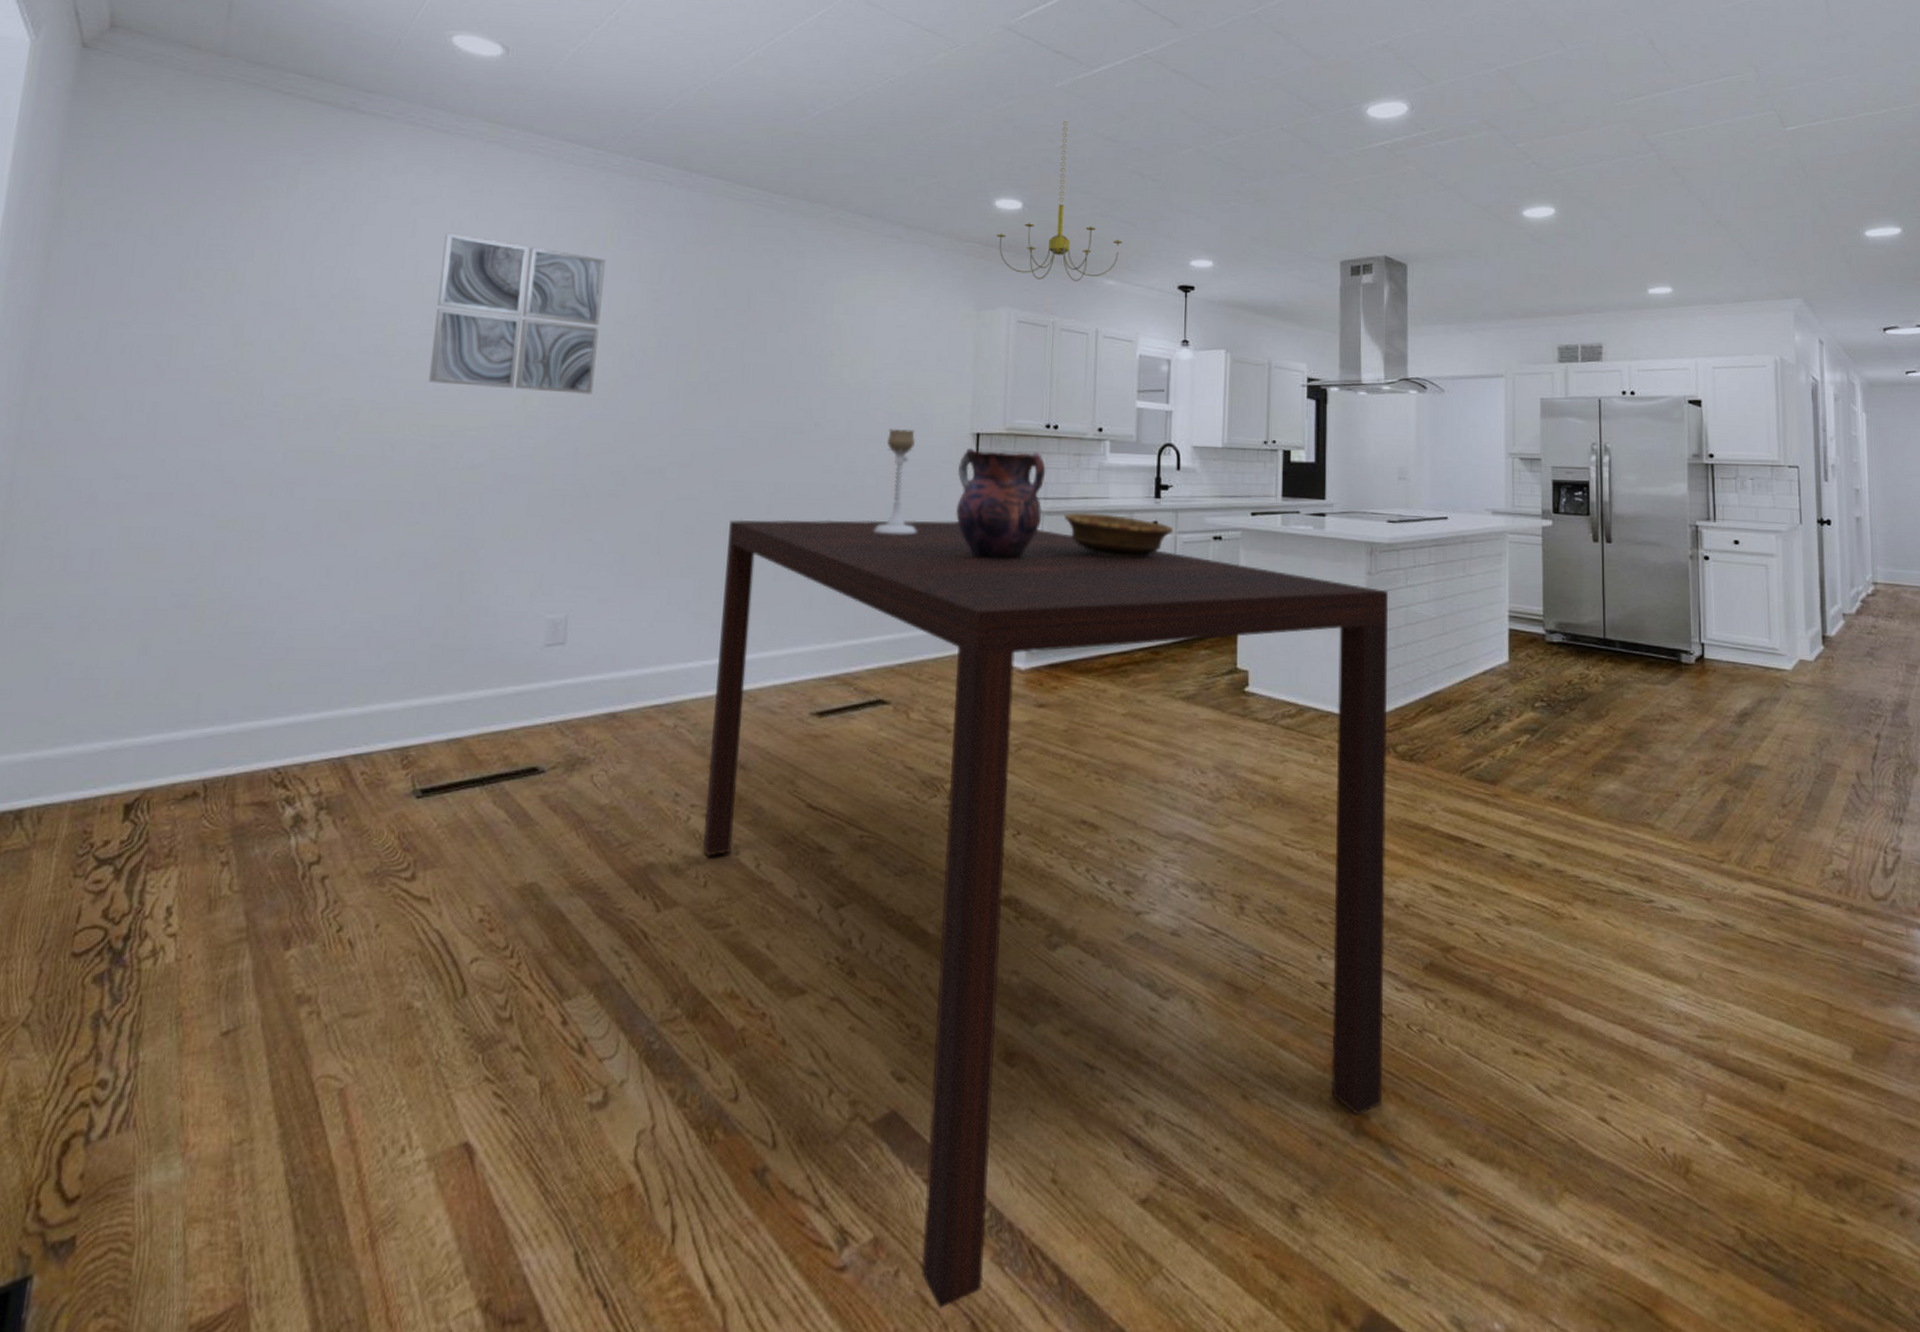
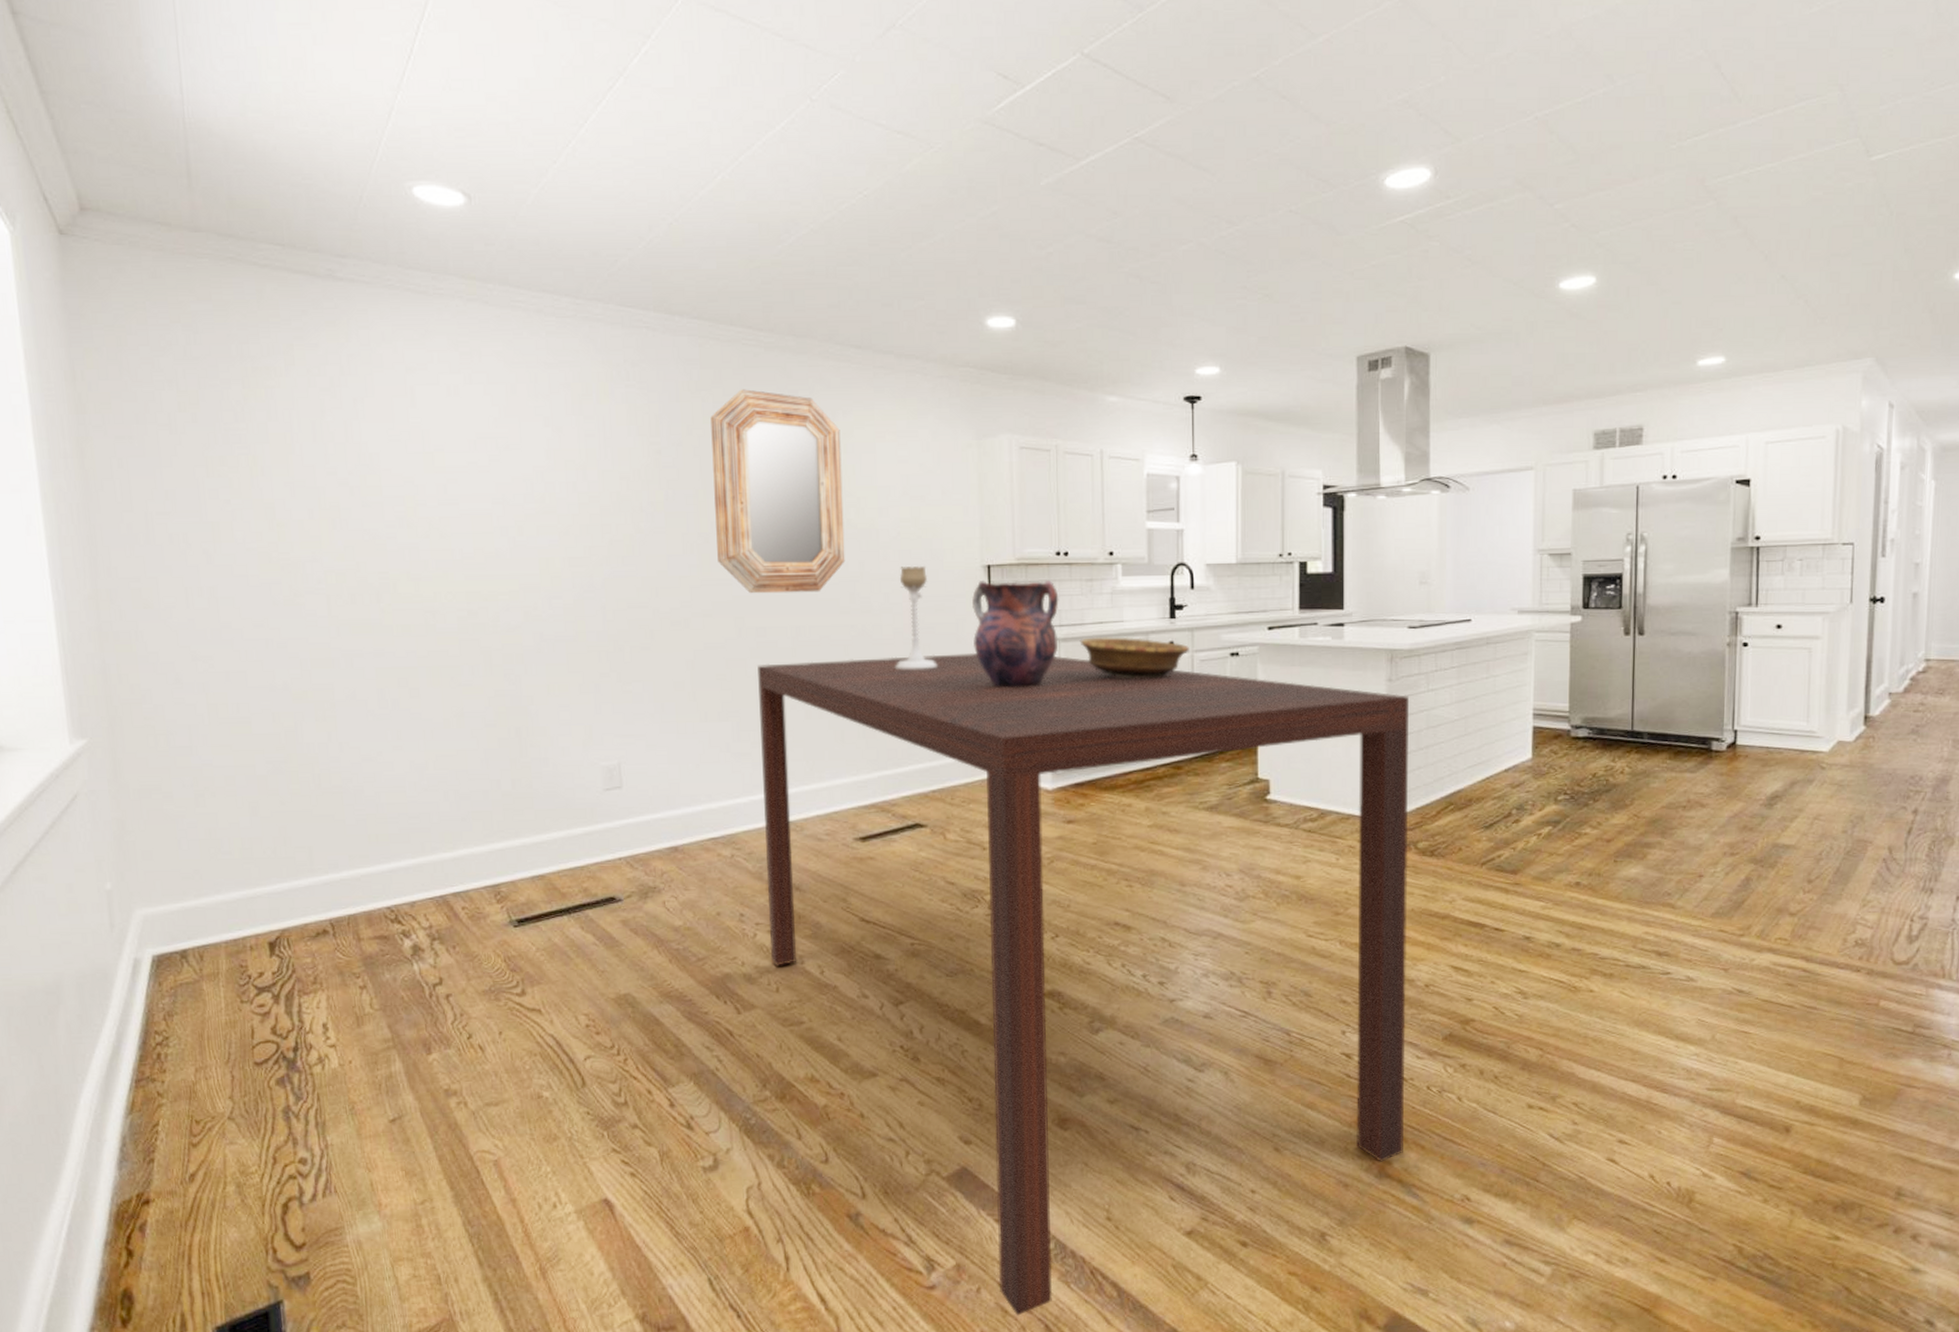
wall art: present [428,232,606,394] -> none [443,399,610,553]
home mirror: none [703,246,843,449] -> present [710,389,845,594]
chandelier: present [996,121,1123,281] -> none [991,224,1123,401]

